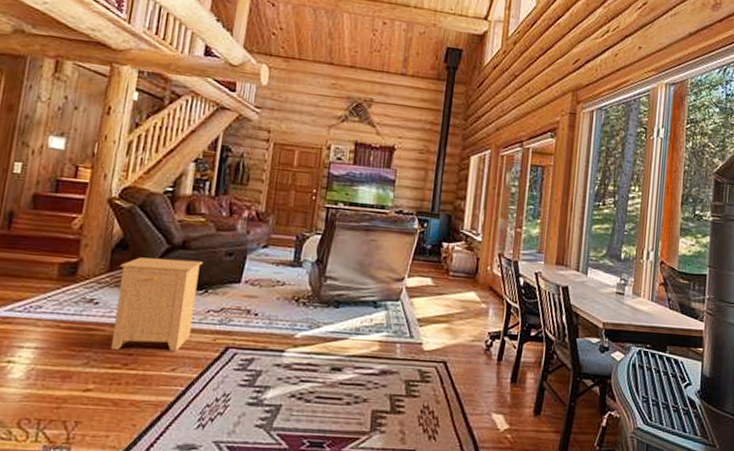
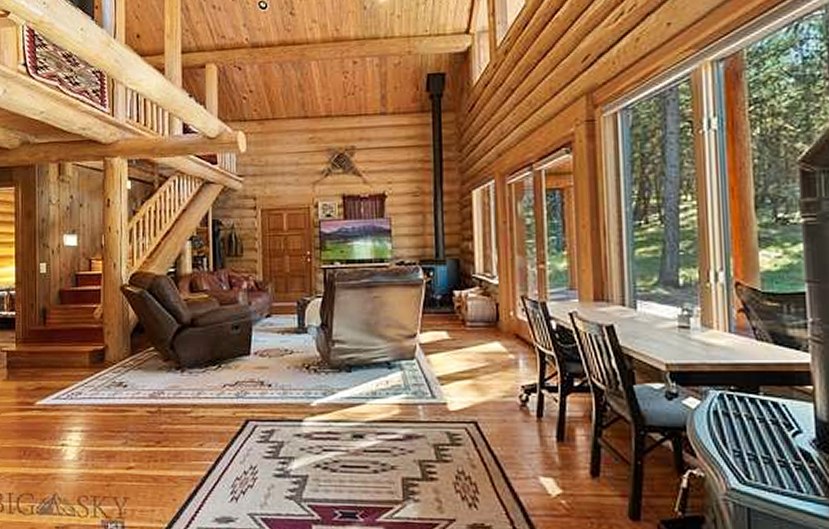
side table: present [110,257,204,352] -> none [140,337,213,430]

